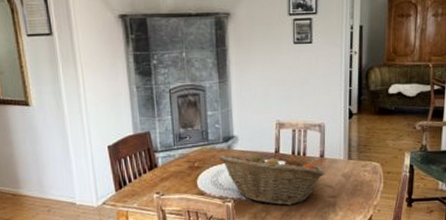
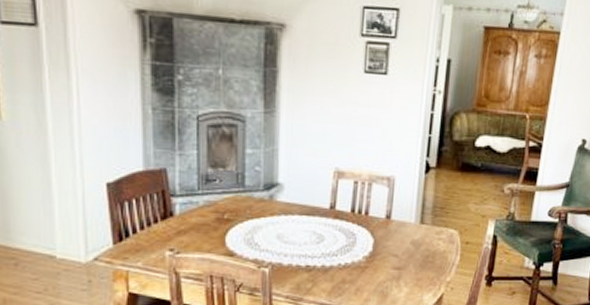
fruit basket: present [218,151,325,206] -> none [256,205,391,276]

